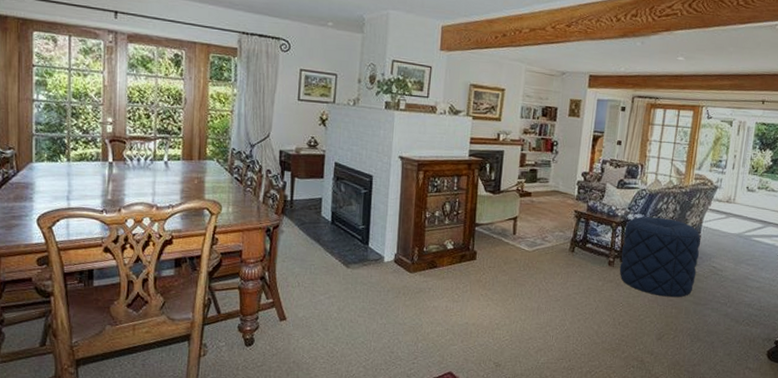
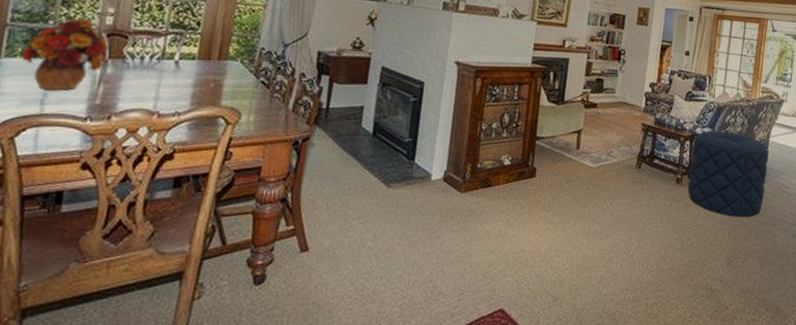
flower arrangement: none [48,127,113,189] -> present [21,18,110,91]

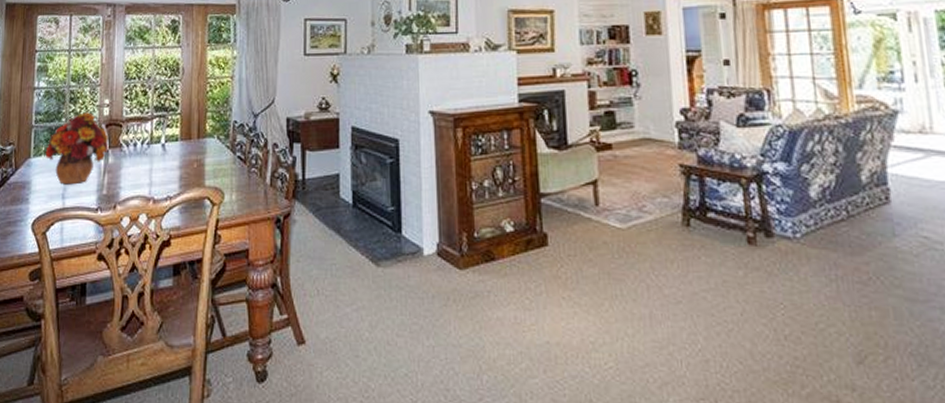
pouf: present [687,130,769,218] -> none [762,165,898,291]

